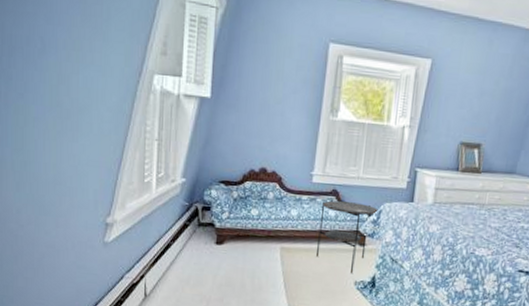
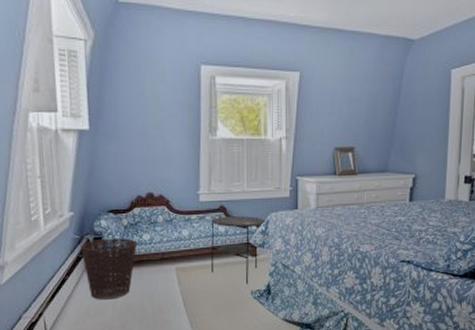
basket: none [188,208,244,271] -> present [80,238,137,300]

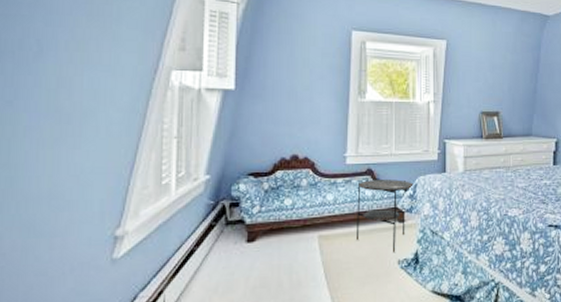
basket: present [80,238,137,300] -> none [214,203,277,274]

